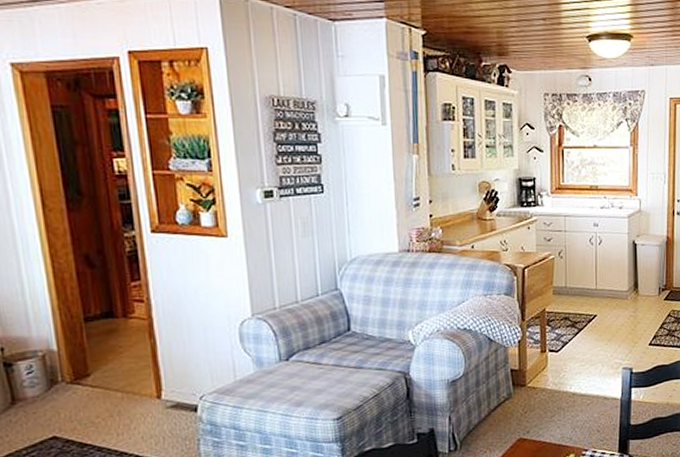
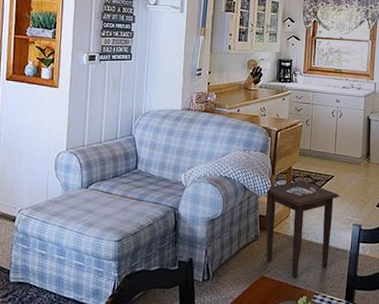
side table: none [516,324,606,436] -> present [266,181,340,278]

